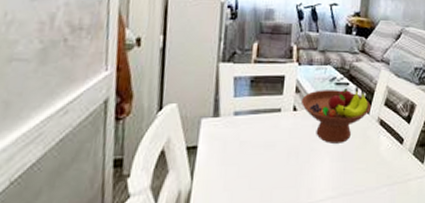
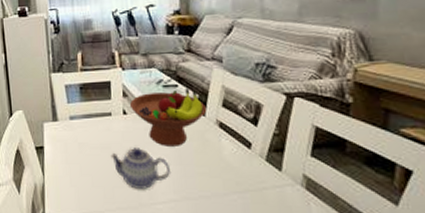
teapot: none [274,145,331,189] -> present [110,148,170,189]

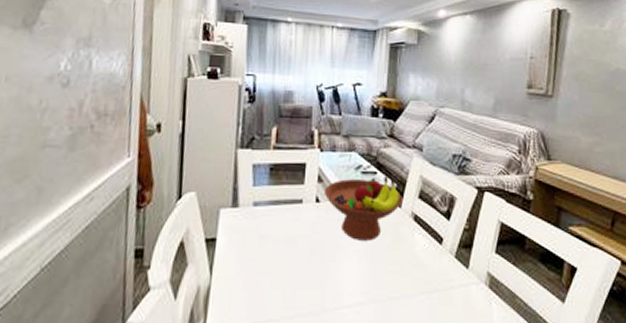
teapot: present [110,148,170,189] -> none [296,242,360,291]

